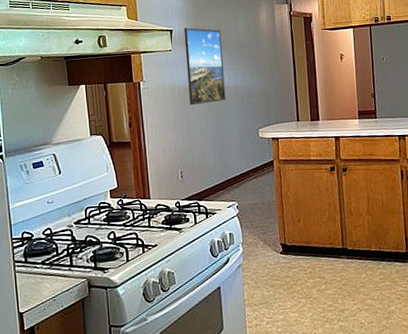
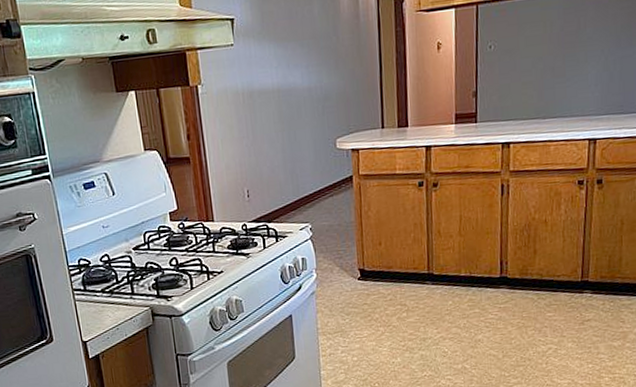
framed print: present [183,27,226,106] -> none [247,14,298,113]

